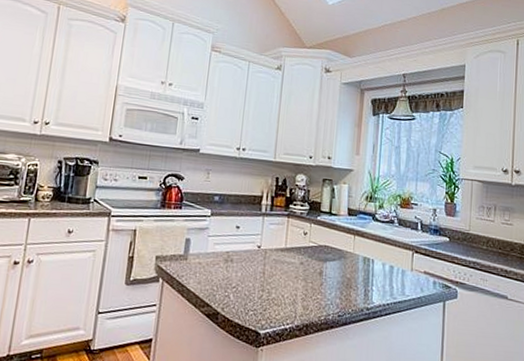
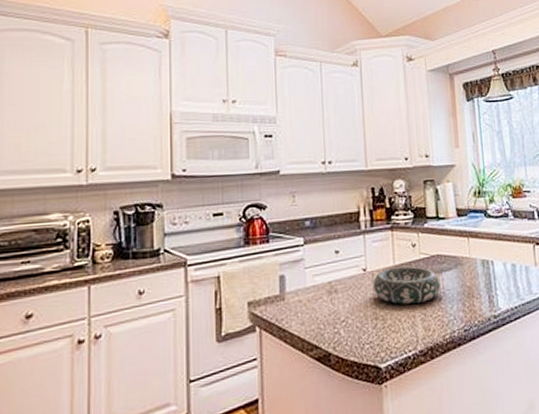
decorative bowl: none [264,249,323,284] -> present [372,266,440,305]

